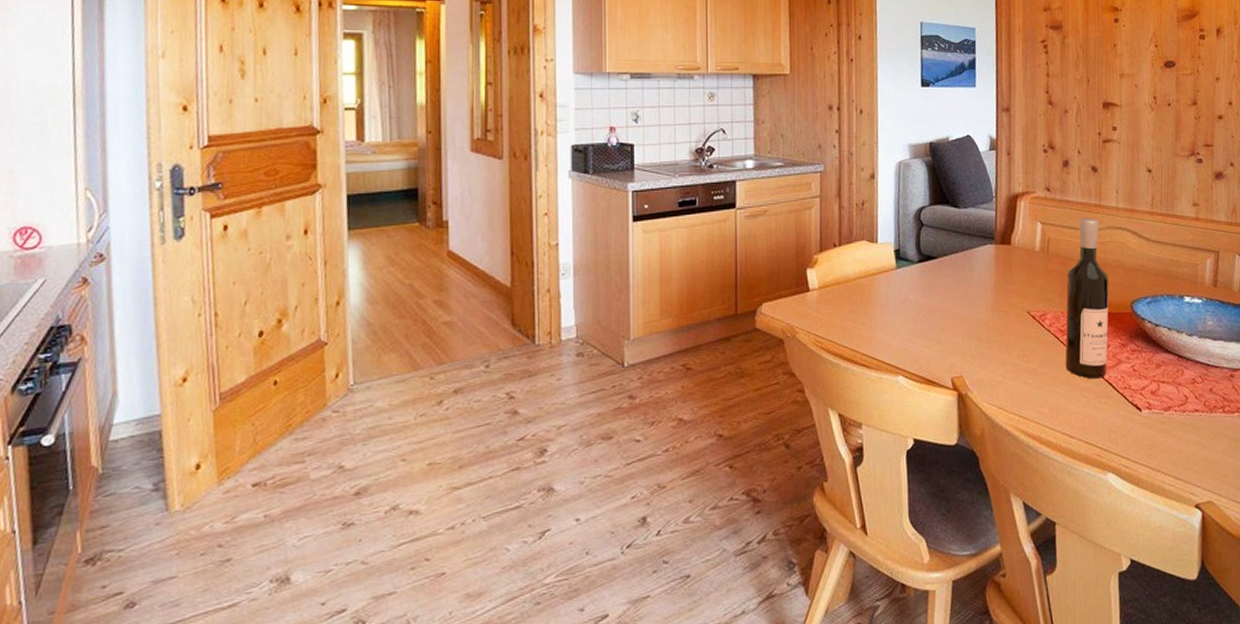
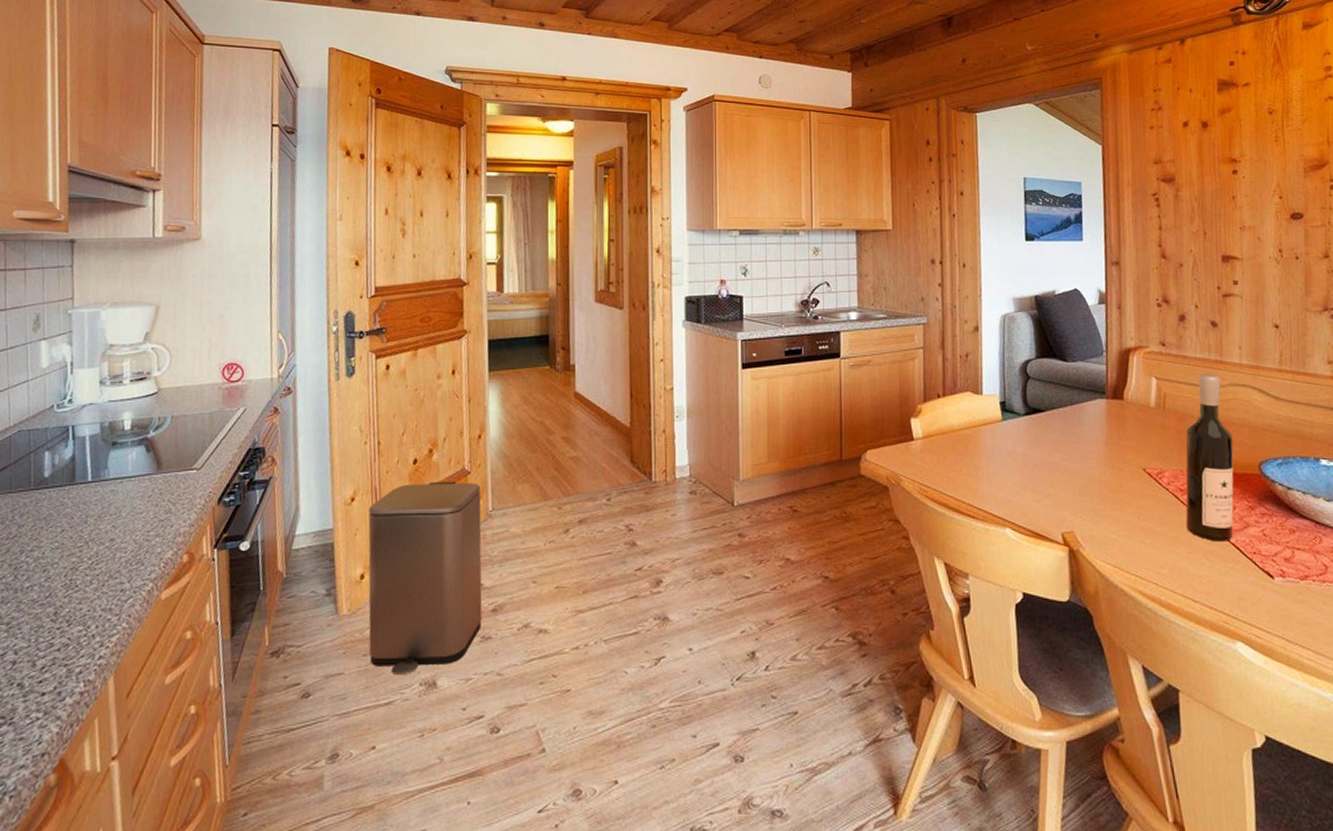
pedal bin: none [203,353,343,573] -> present [368,481,482,675]

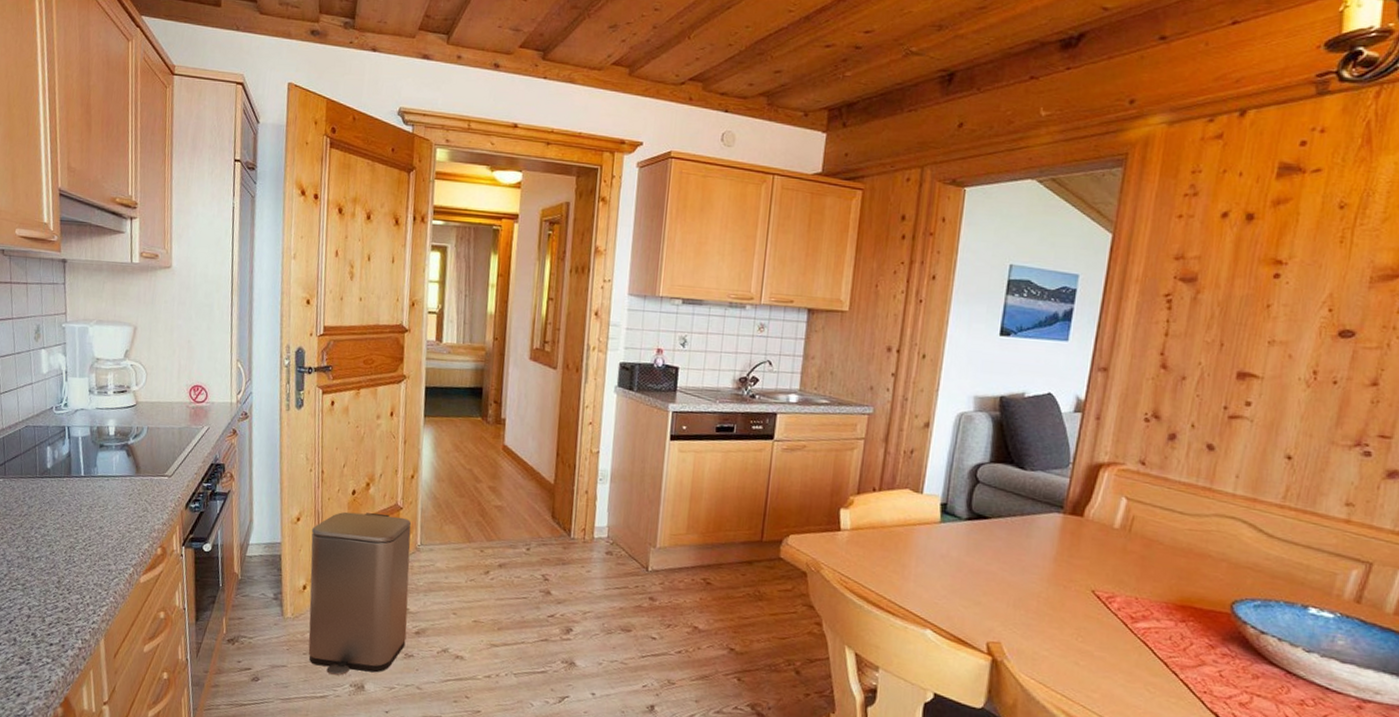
bottle: present [1185,374,1234,542] -> none [1130,499,1206,677]

